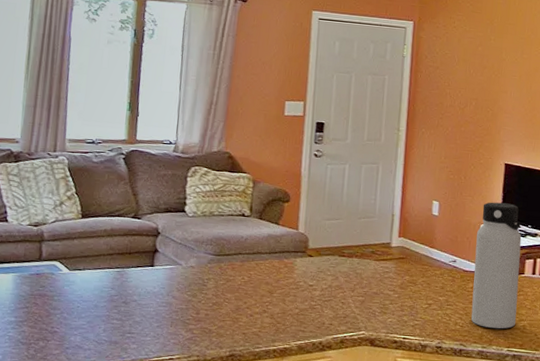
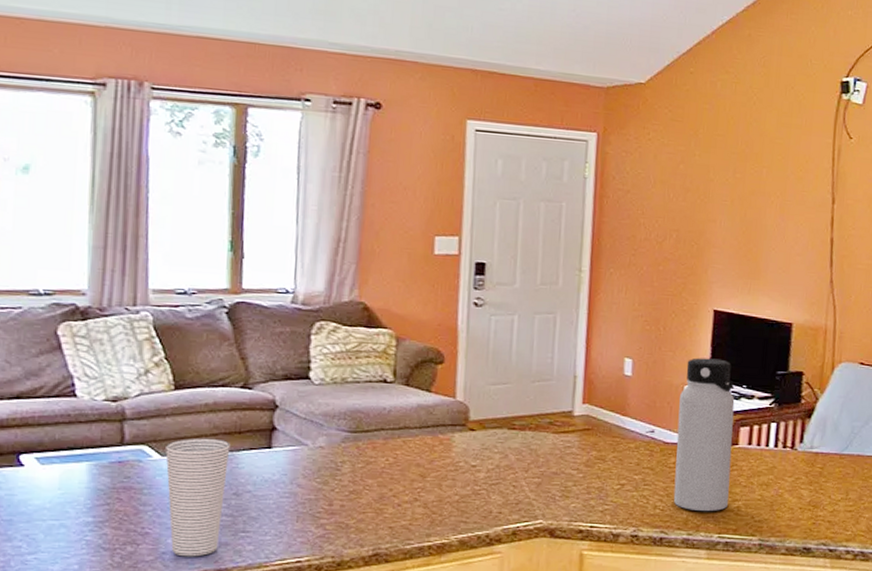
cup: none [72,256,123,352] -> present [165,438,231,557]

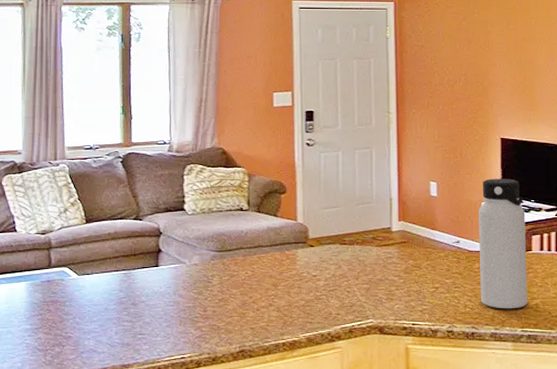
cup: present [165,438,231,557] -> none [81,260,128,355]

